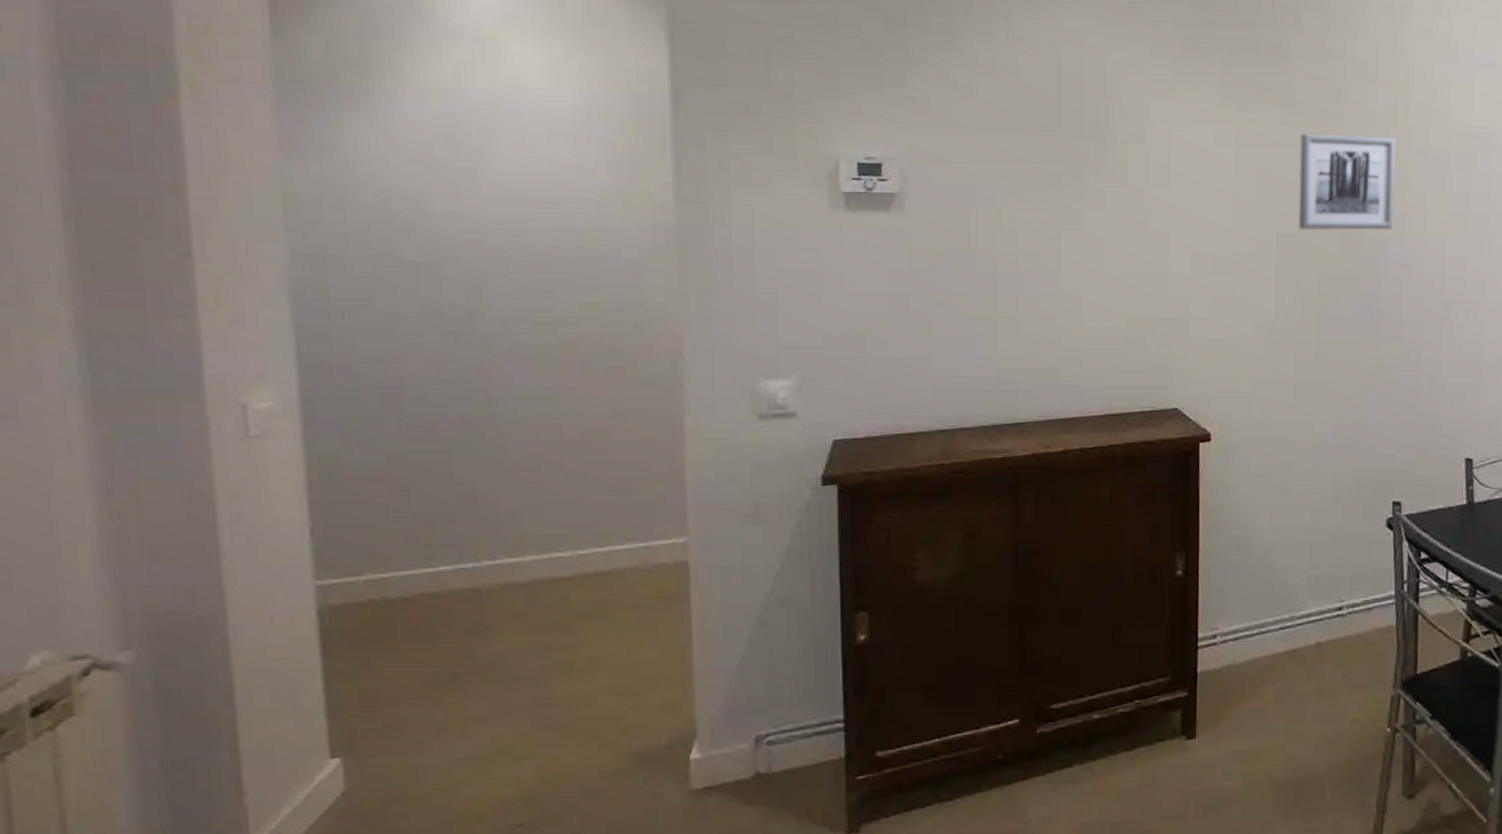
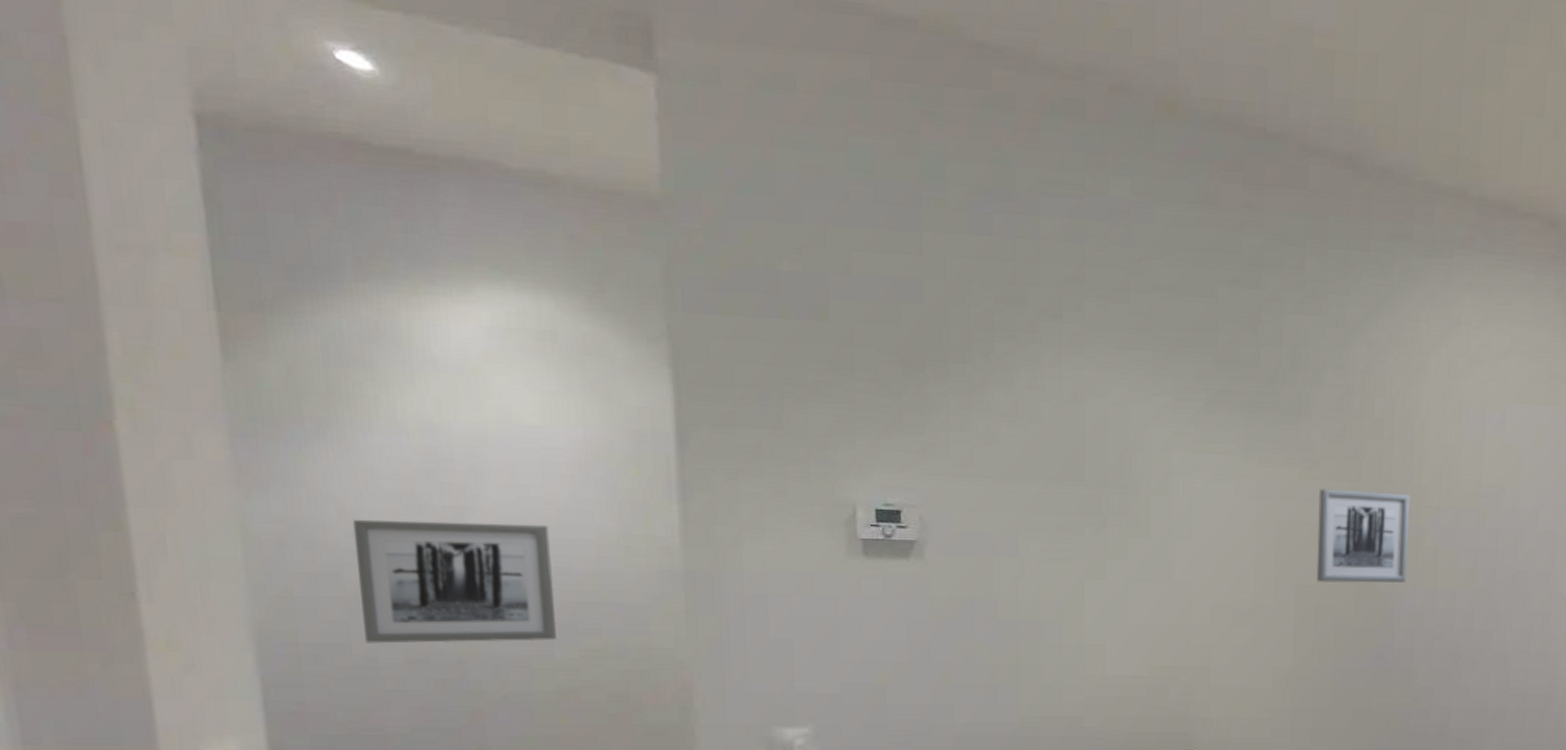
wall art: none [379,181,559,299] -> present [352,519,557,644]

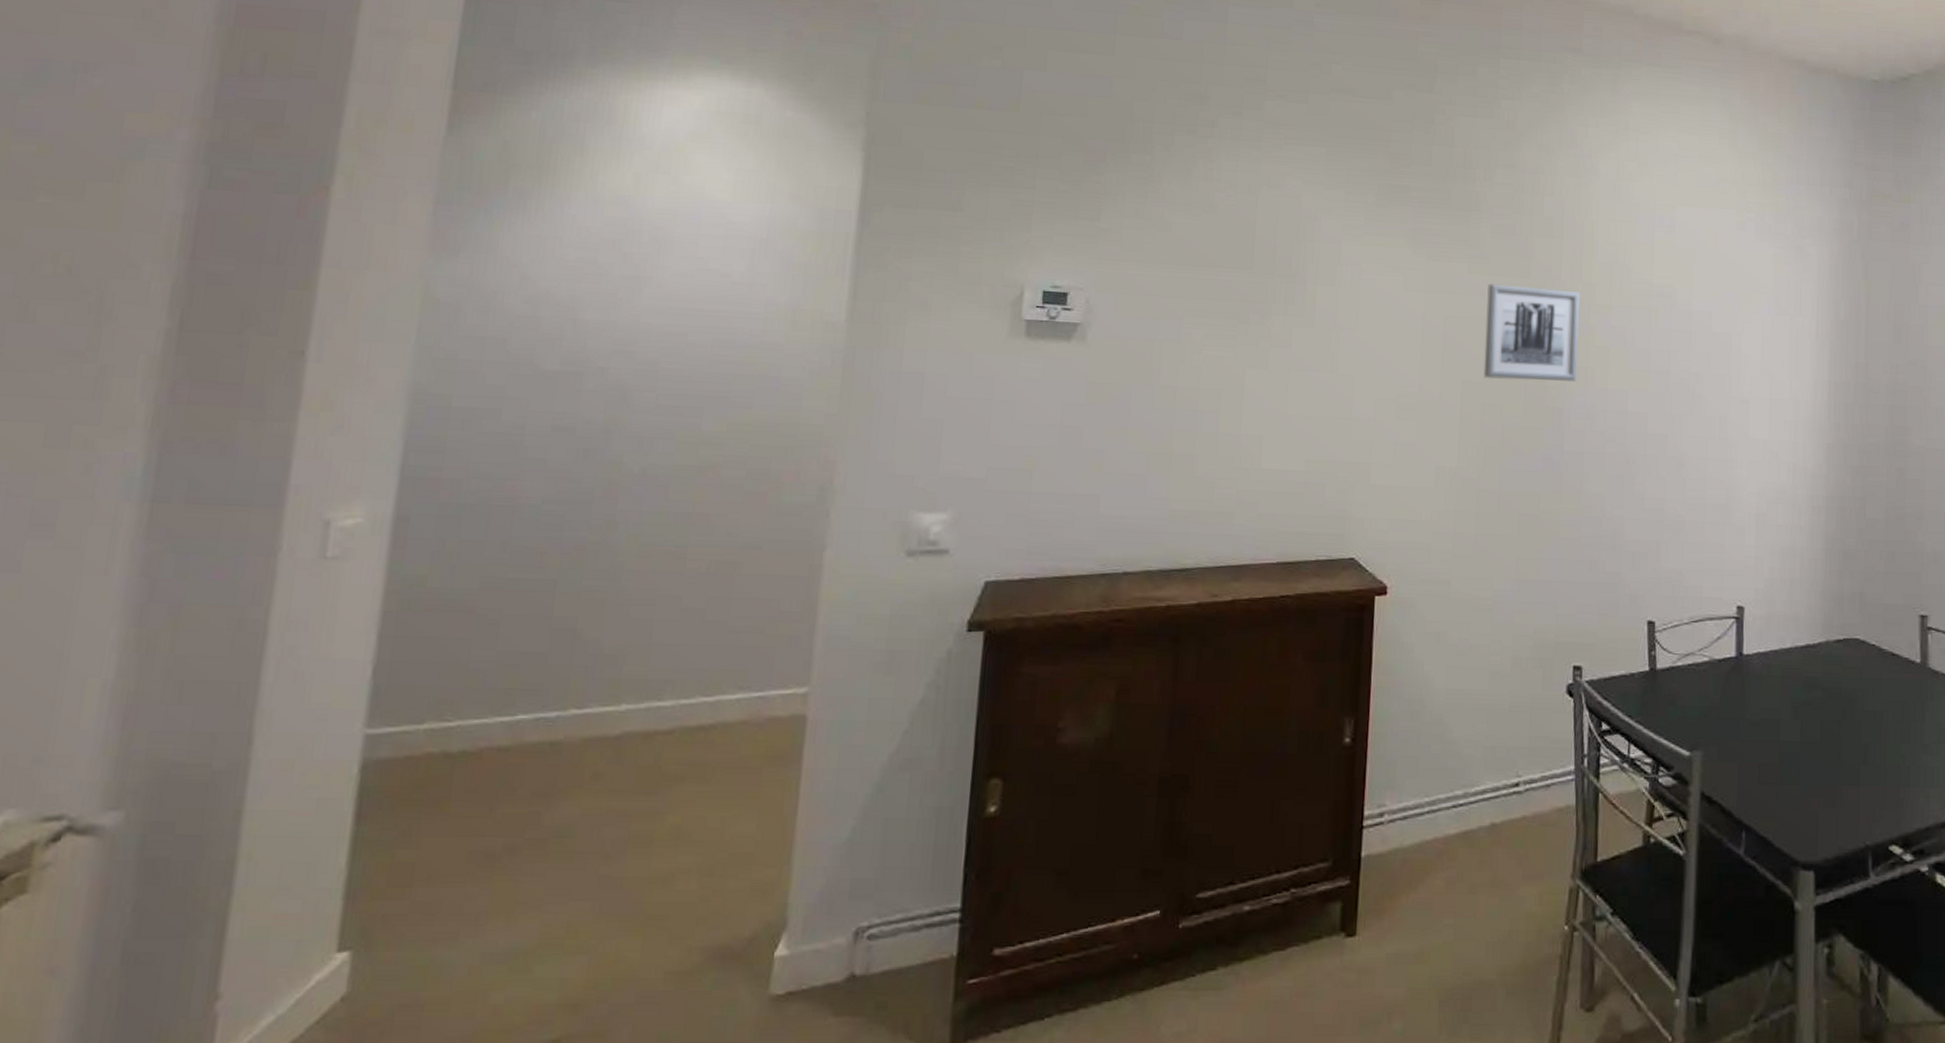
wall art: present [352,519,557,644] -> none [517,285,720,413]

